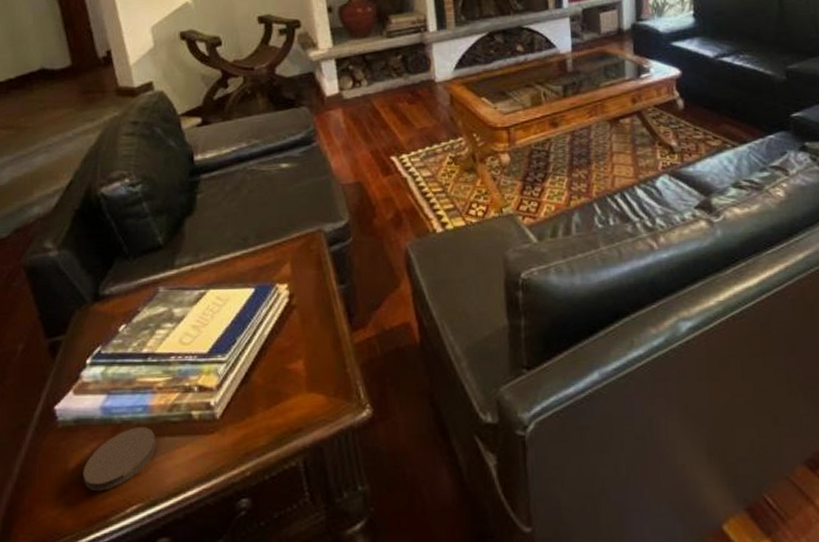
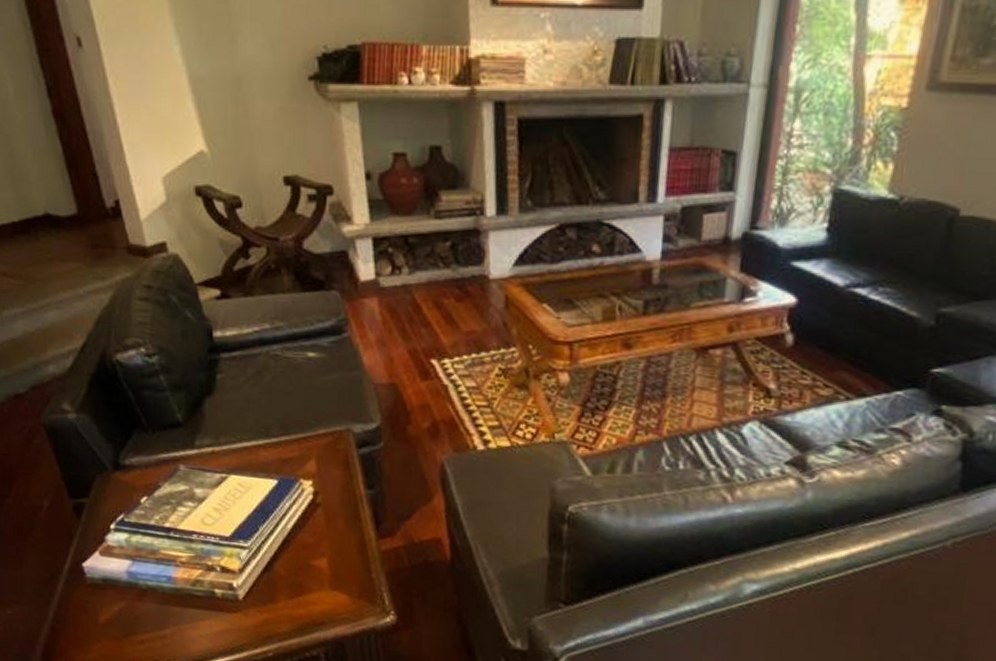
coaster: present [83,427,156,492] -> none [112,594,181,647]

